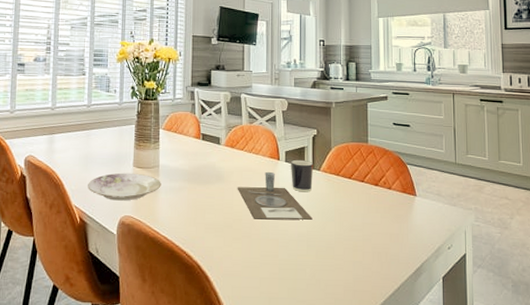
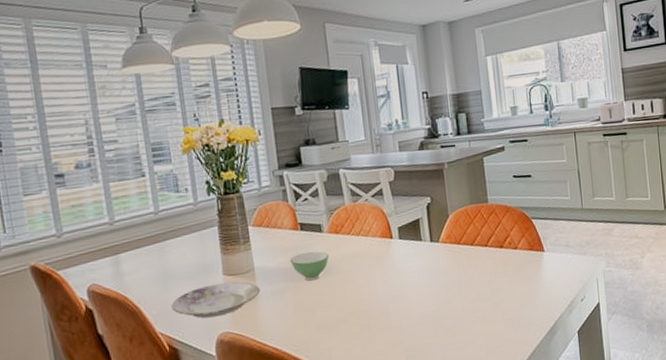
bowl: none [189,160,223,185] -> present [289,251,329,281]
place setting: present [237,171,312,220] -> none [348,252,436,309]
mug: present [290,159,314,192] -> none [404,233,433,270]
toaster: none [476,71,502,91] -> present [598,100,625,124]

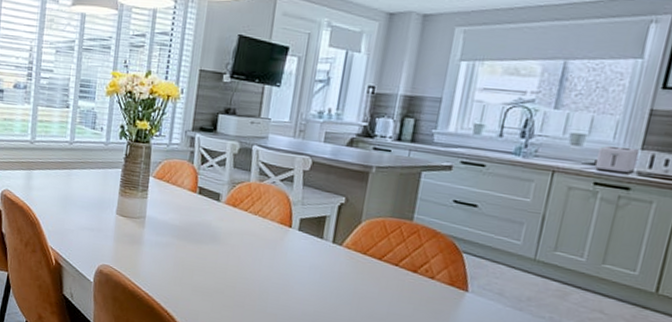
plate: present [171,281,260,318] -> none [65,218,147,250]
bowl: present [289,251,329,281] -> none [180,215,220,245]

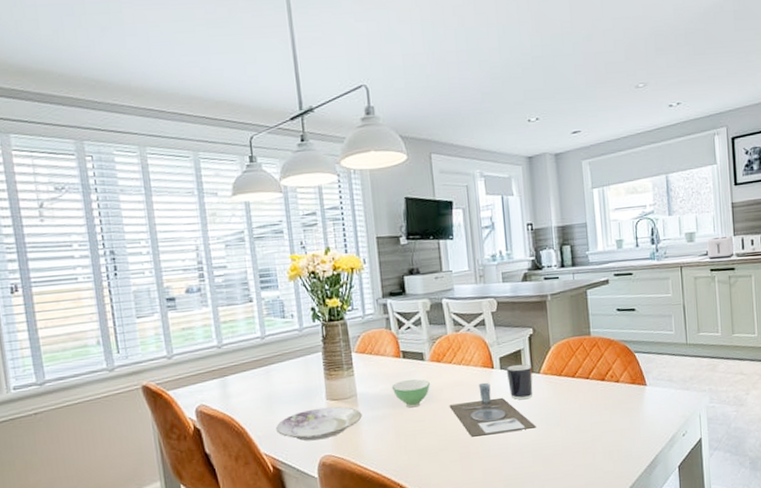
plate: none [65,218,147,250] -> present [276,406,362,441]
bowl: none [180,215,220,245] -> present [391,379,430,408]
place setting: none [234,238,323,300] -> present [449,382,536,437]
mug: none [302,229,335,269] -> present [506,364,533,400]

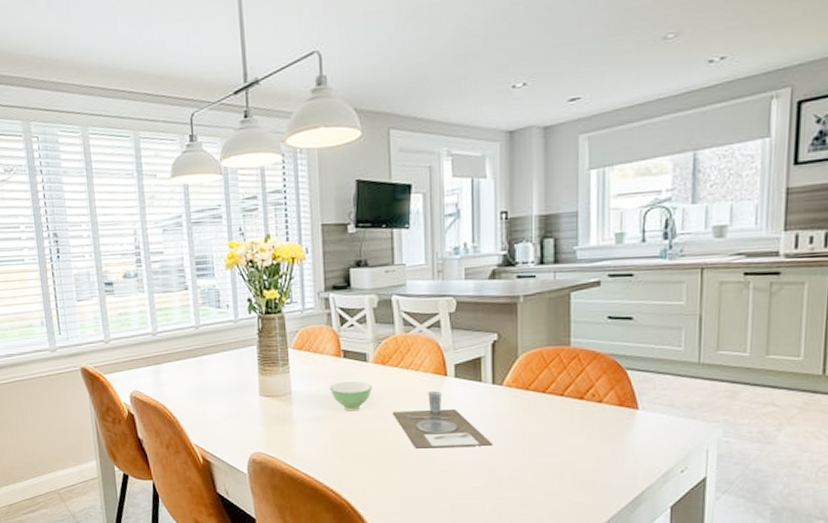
plate: present [276,406,362,441] -> none [207,403,296,436]
mug: present [506,364,533,400] -> none [461,373,494,413]
toaster: present [705,235,734,259] -> none [739,230,782,260]

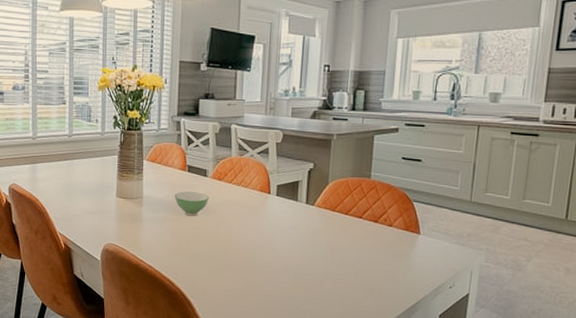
place setting: present [392,390,493,449] -> none [223,205,302,254]

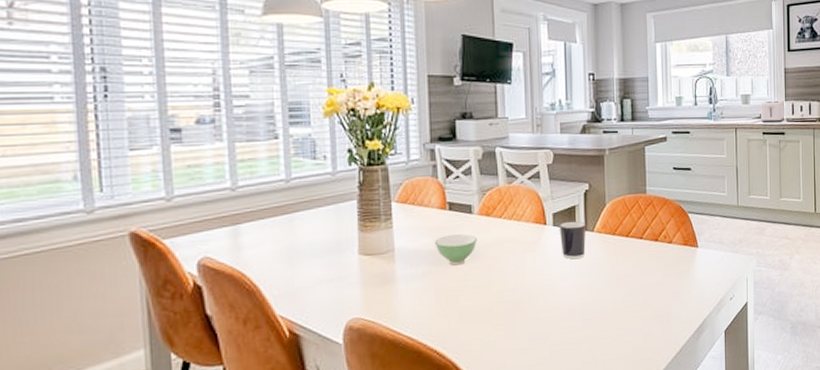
mug: none [281,193,308,227] -> present [559,221,587,260]
toaster: none [508,100,543,123] -> present [759,100,784,122]

